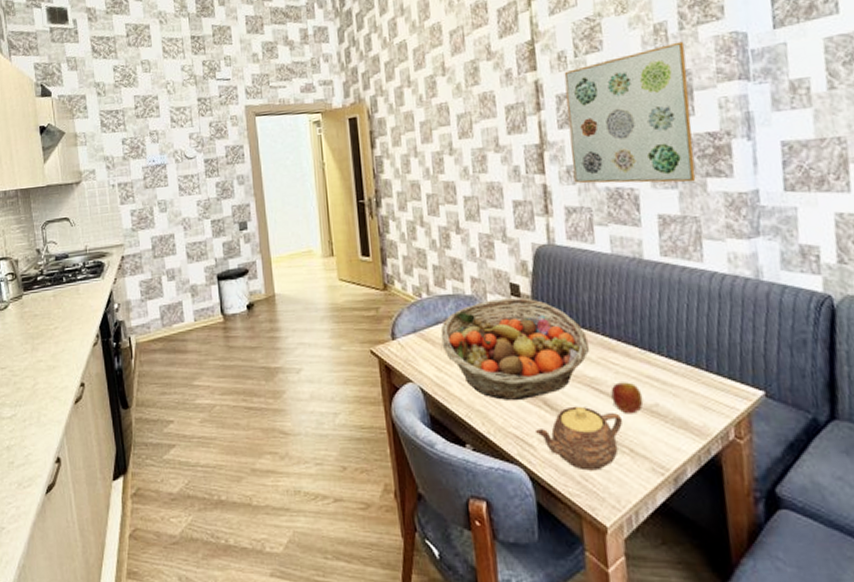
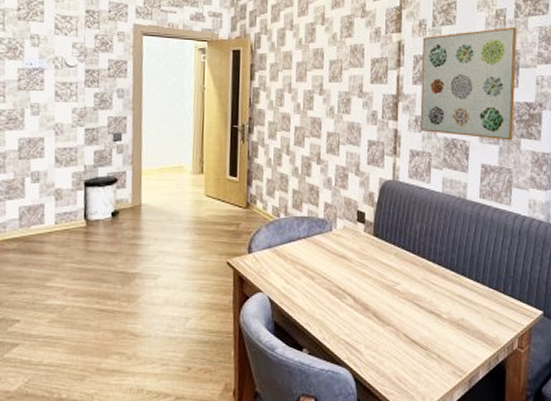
fruit basket: present [440,297,590,400] -> none [292,224,416,311]
teapot: present [534,406,623,471] -> none [363,318,435,373]
apple: present [611,382,644,414] -> none [428,299,453,326]

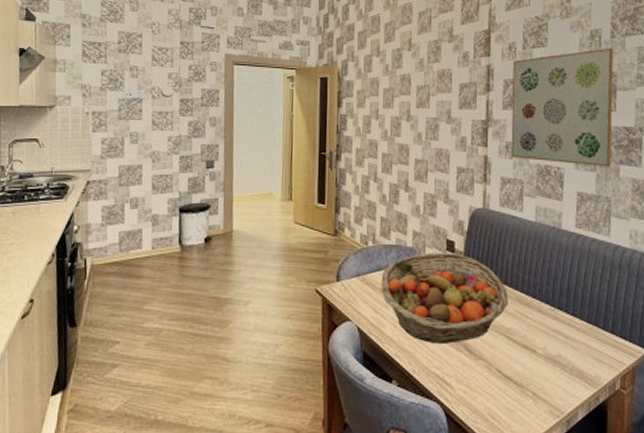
fruit basket: none [292,224,416,311] -> present [381,253,509,343]

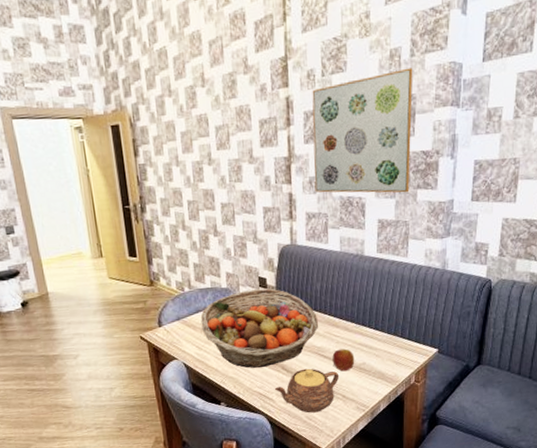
teapot: none [454,352,530,410] -> present [274,368,340,413]
apple: none [522,334,549,363] -> present [332,348,355,372]

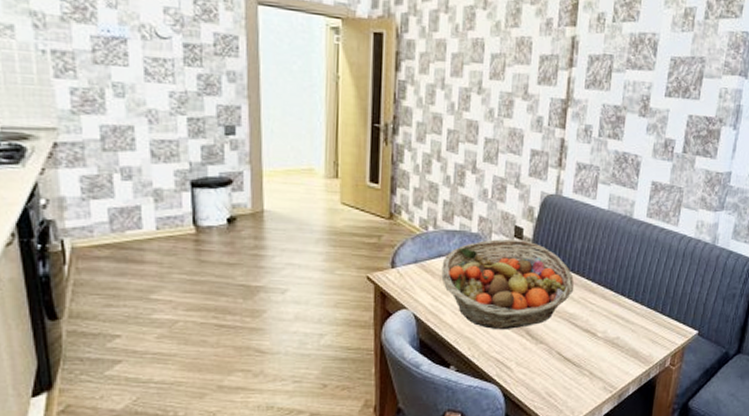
teapot: present [274,368,340,413] -> none [514,336,589,389]
wall art: present [312,67,413,193] -> none [589,29,706,158]
apple: present [332,348,355,372] -> none [584,318,609,345]

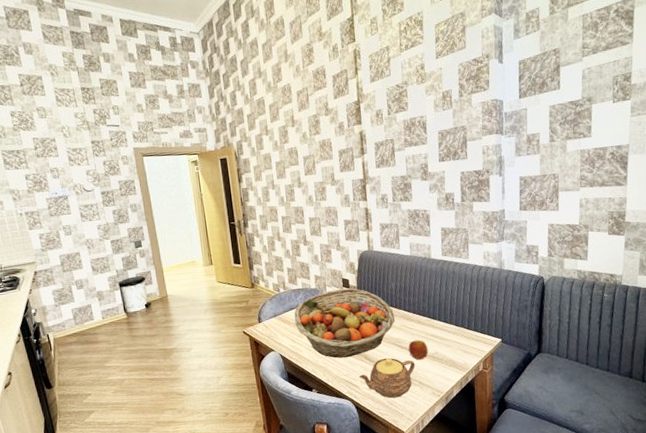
teapot: none [514,336,589,389] -> present [359,357,416,399]
apple: none [584,318,609,345] -> present [408,340,429,360]

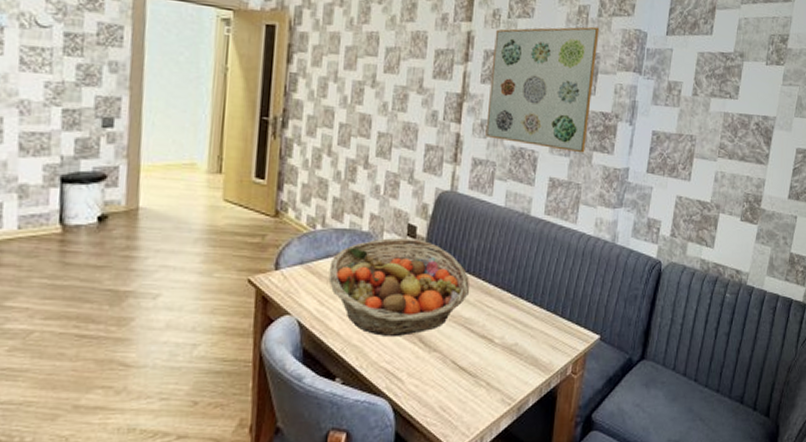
teapot: present [359,357,416,399] -> none [405,343,486,402]
wall art: none [380,105,466,207] -> present [485,26,600,153]
apple: present [408,340,429,360] -> none [480,323,507,352]

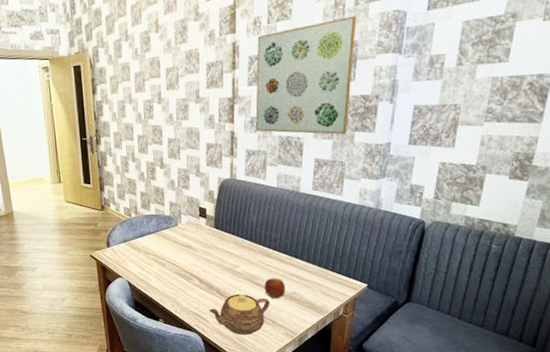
fruit basket: present [328,238,470,336] -> none [144,218,253,290]
teapot: none [405,343,486,402] -> present [208,293,270,335]
apple: none [480,323,507,352] -> present [264,278,286,299]

